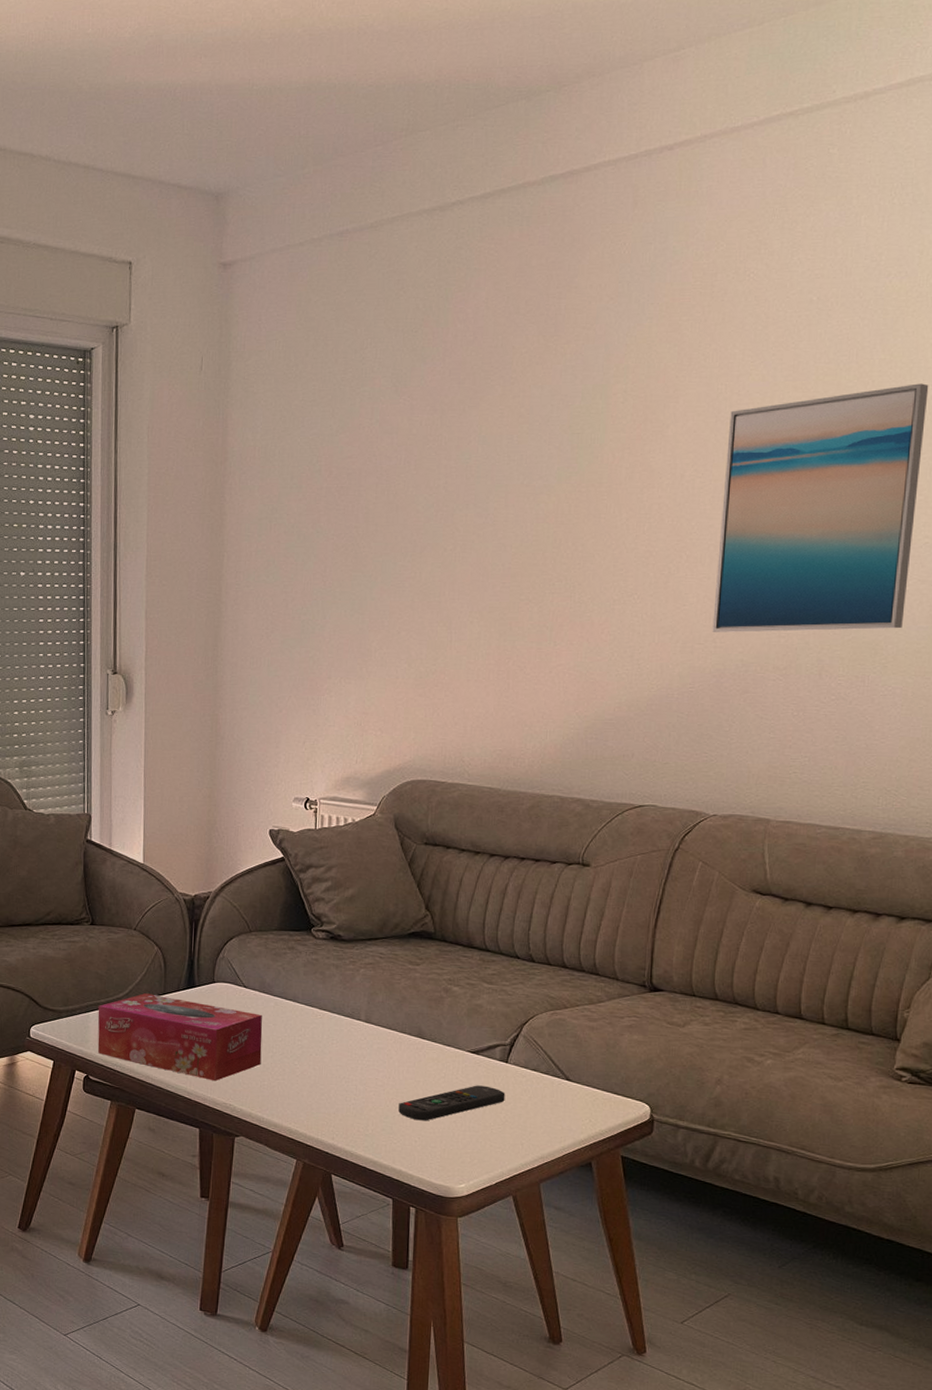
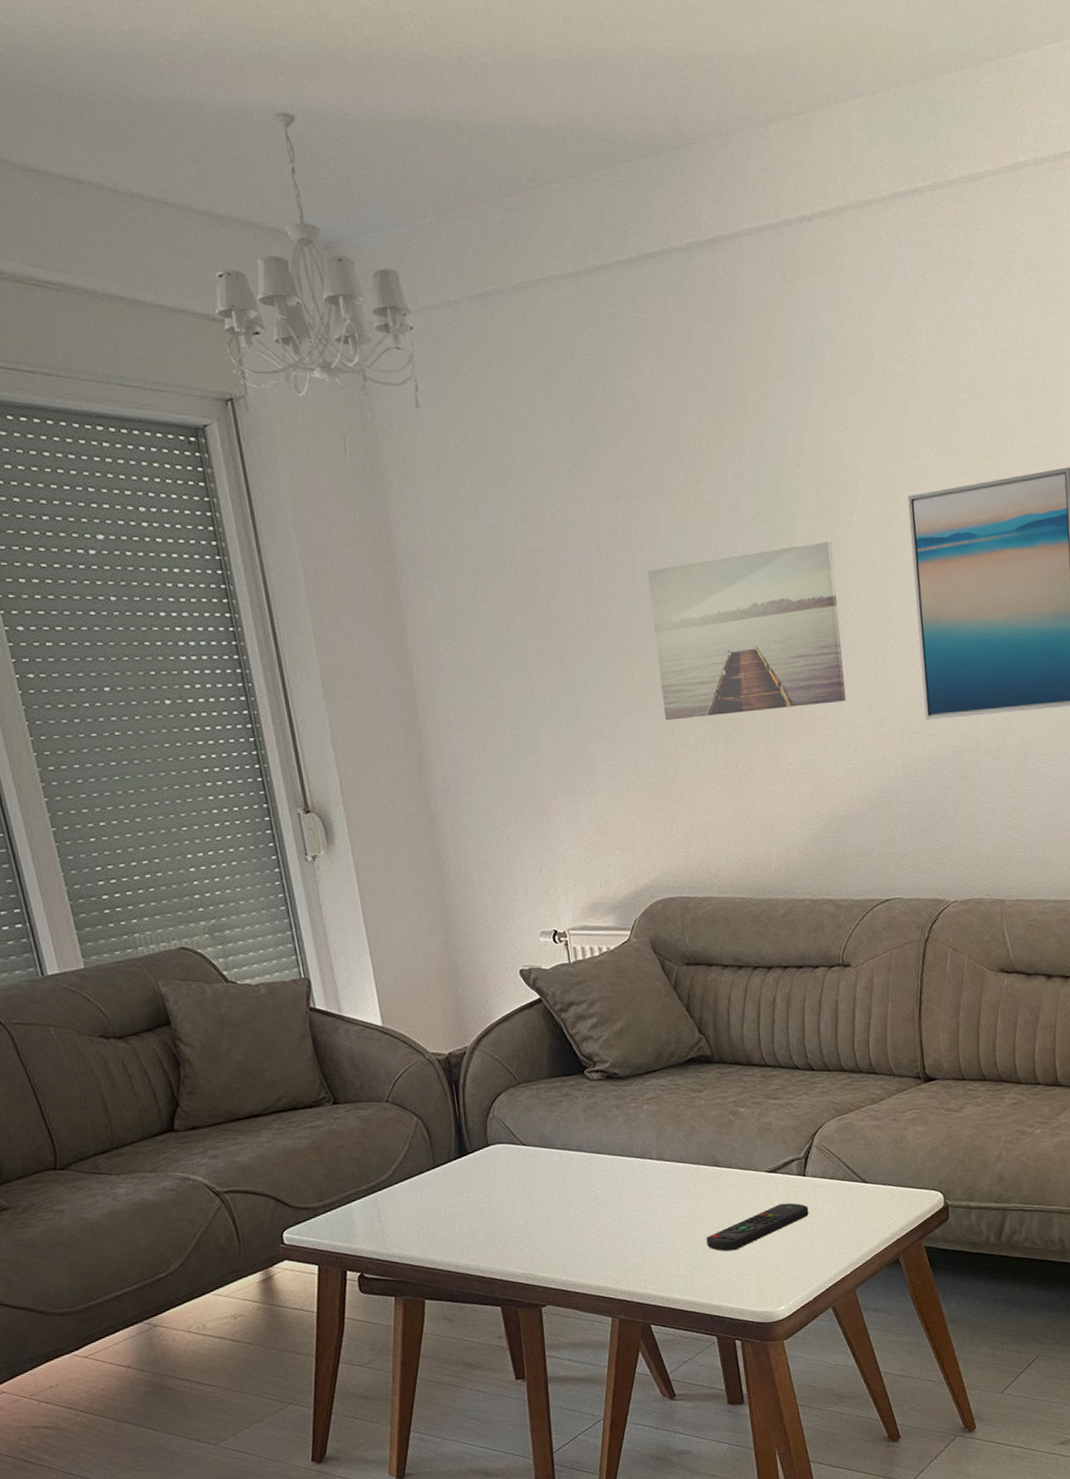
tissue box: present [97,993,263,1082] -> none [360,1170,556,1253]
chandelier: none [118,87,279,345] -> present [215,111,421,422]
wall art: none [445,454,641,616] -> present [647,541,846,721]

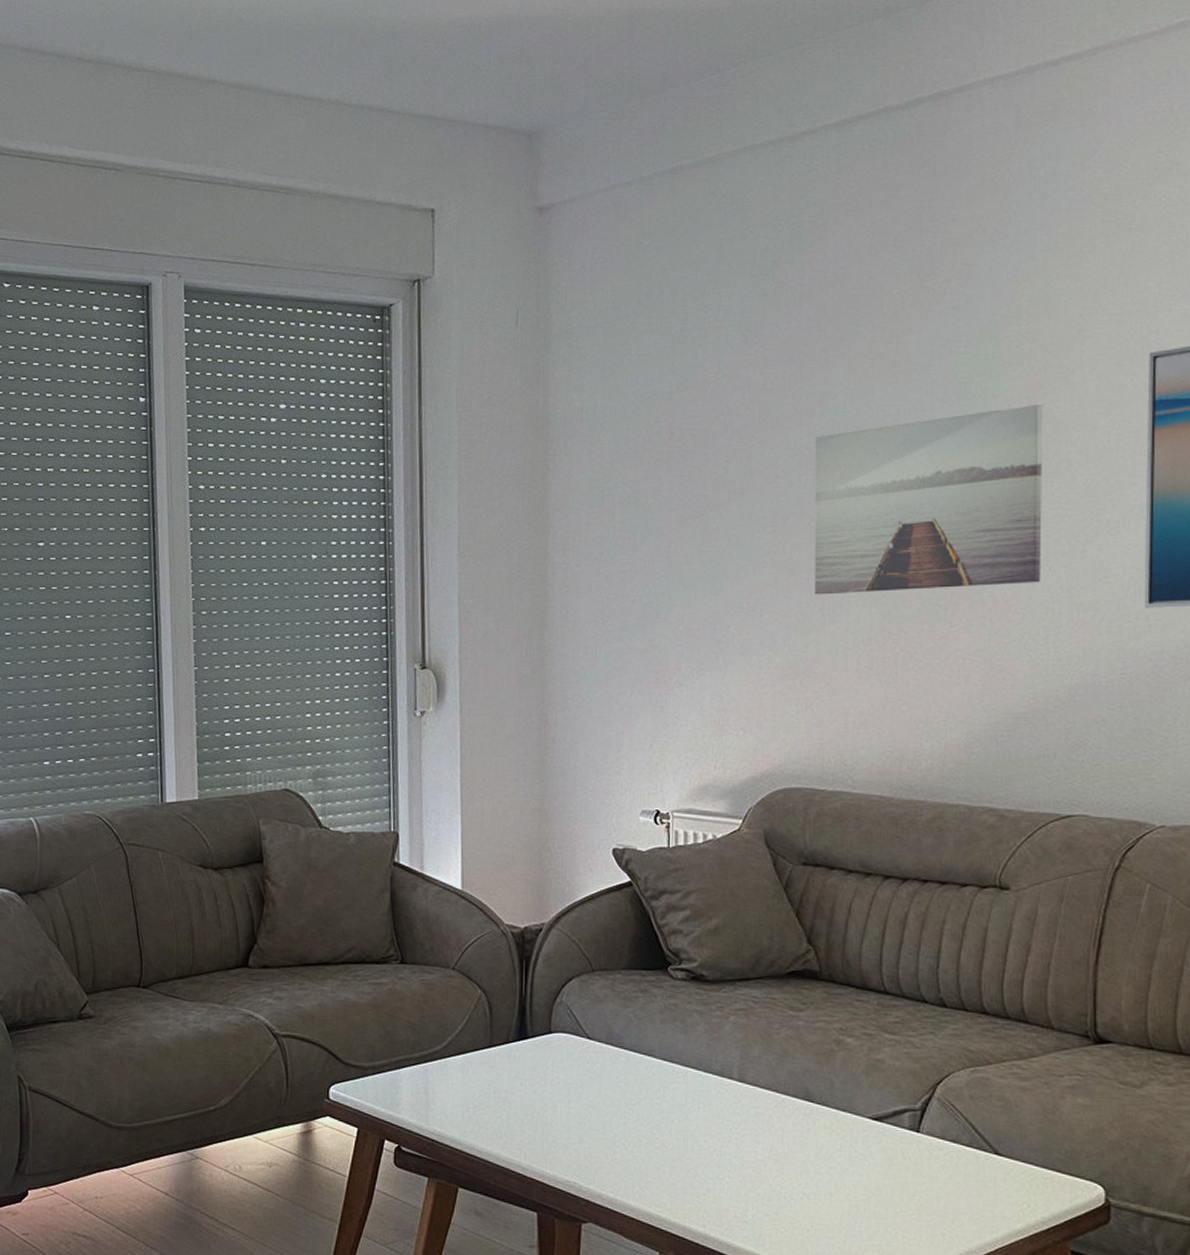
chandelier: present [215,111,421,422] -> none [418,20,603,298]
remote control: present [706,1203,809,1251] -> none [784,1160,919,1205]

